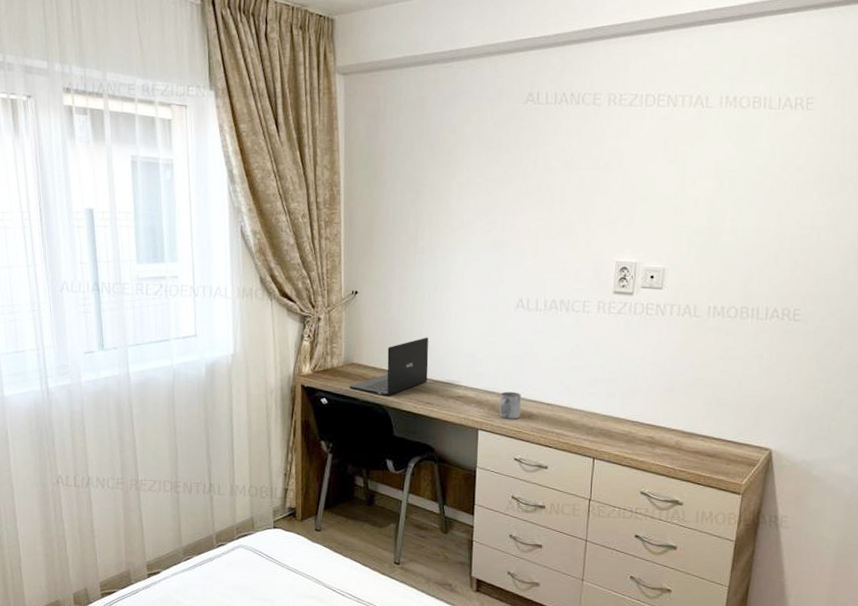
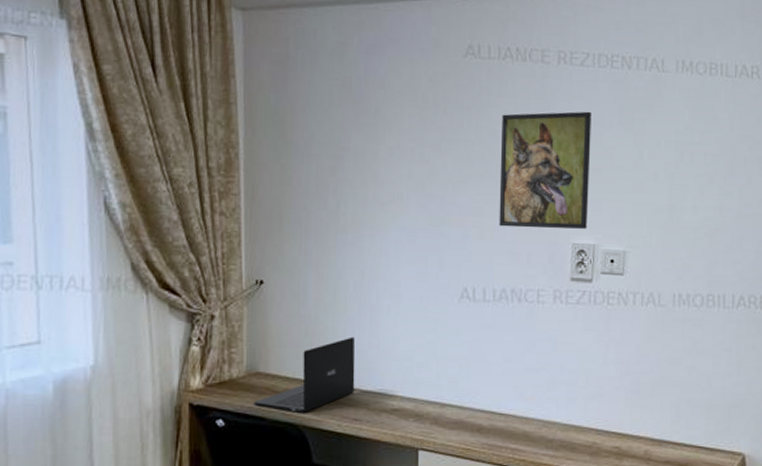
mug: present [499,391,521,419] -> none [443,400,469,434]
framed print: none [551,146,637,249] -> present [499,111,591,229]

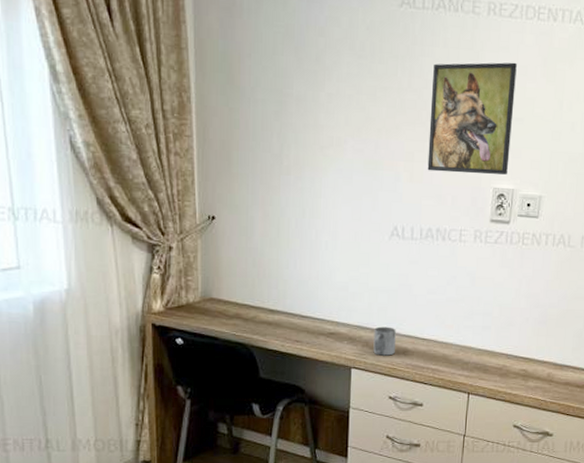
laptop: present [254,336,355,413] -> none [208,268,297,334]
mug: none [443,400,469,434] -> present [373,326,396,356]

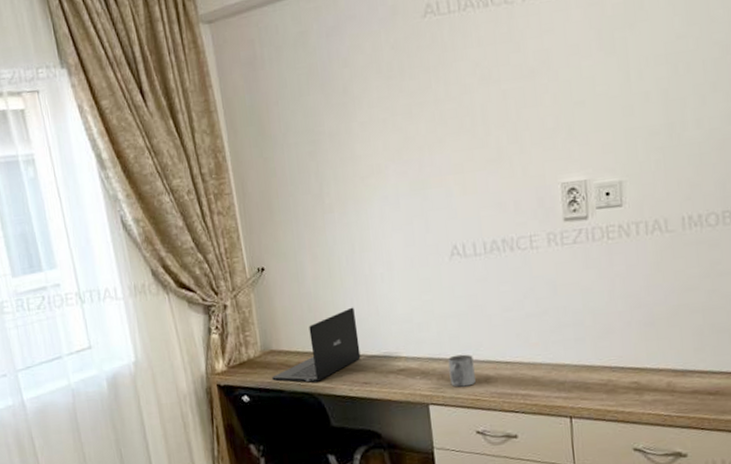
laptop: none [208,268,297,334] -> present [272,307,361,383]
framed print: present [427,62,517,175] -> none [470,43,576,179]

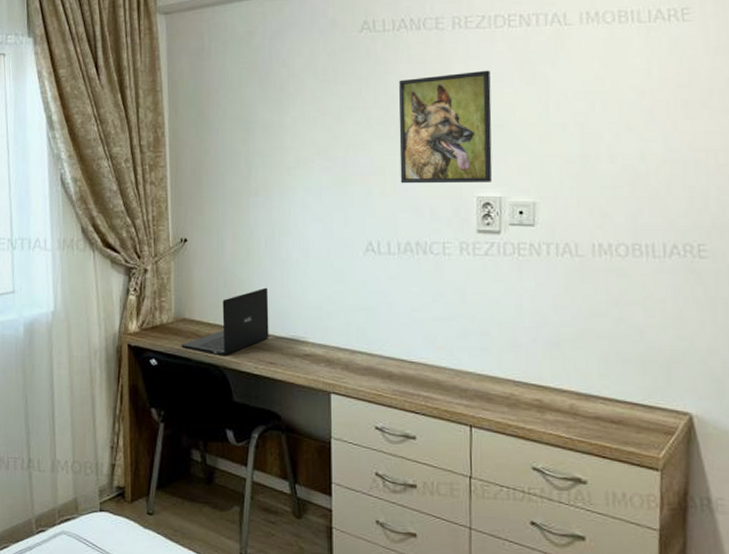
mug: present [448,354,476,387] -> none [354,348,379,380]
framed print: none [470,43,576,179] -> present [399,70,493,184]

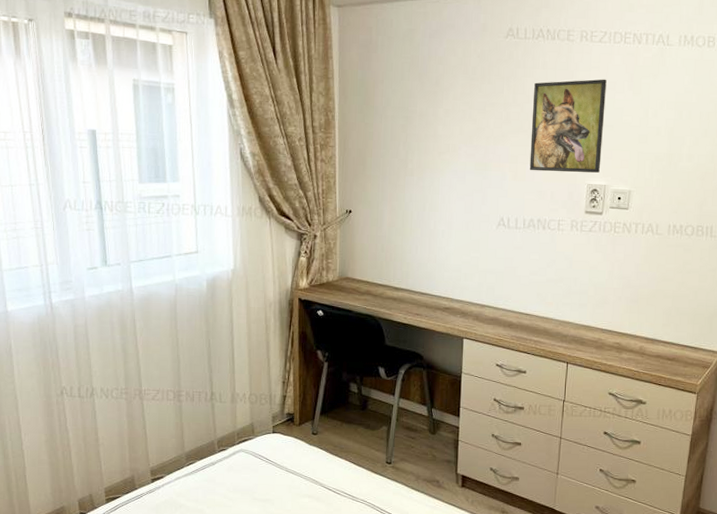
laptop: present [181,287,269,355] -> none [344,253,418,308]

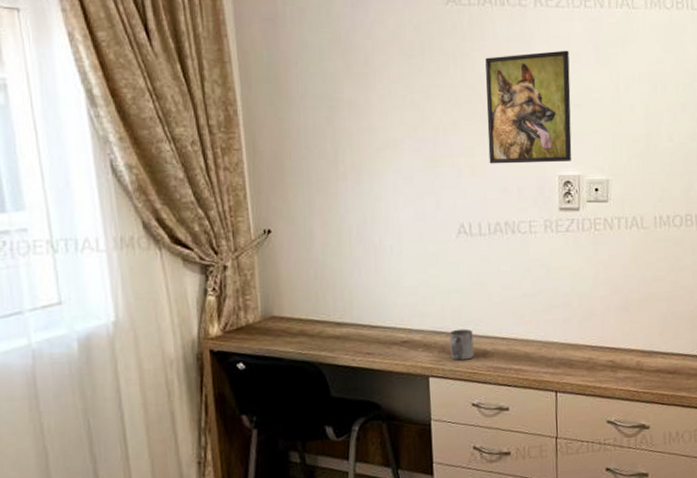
mug: none [482,303,502,328] -> present [449,328,474,361]

